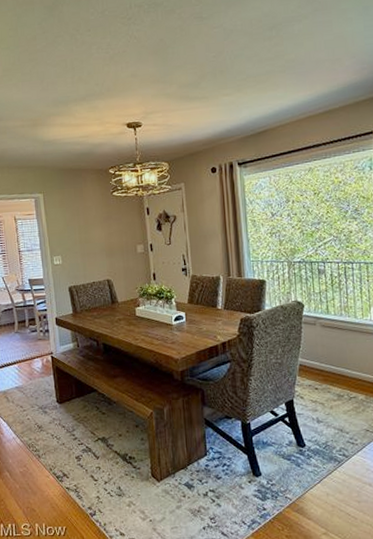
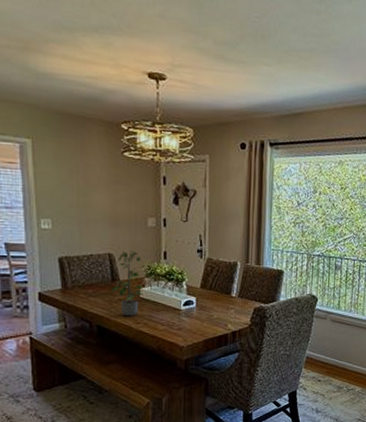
potted plant: none [112,275,139,334] -> present [111,250,143,317]

